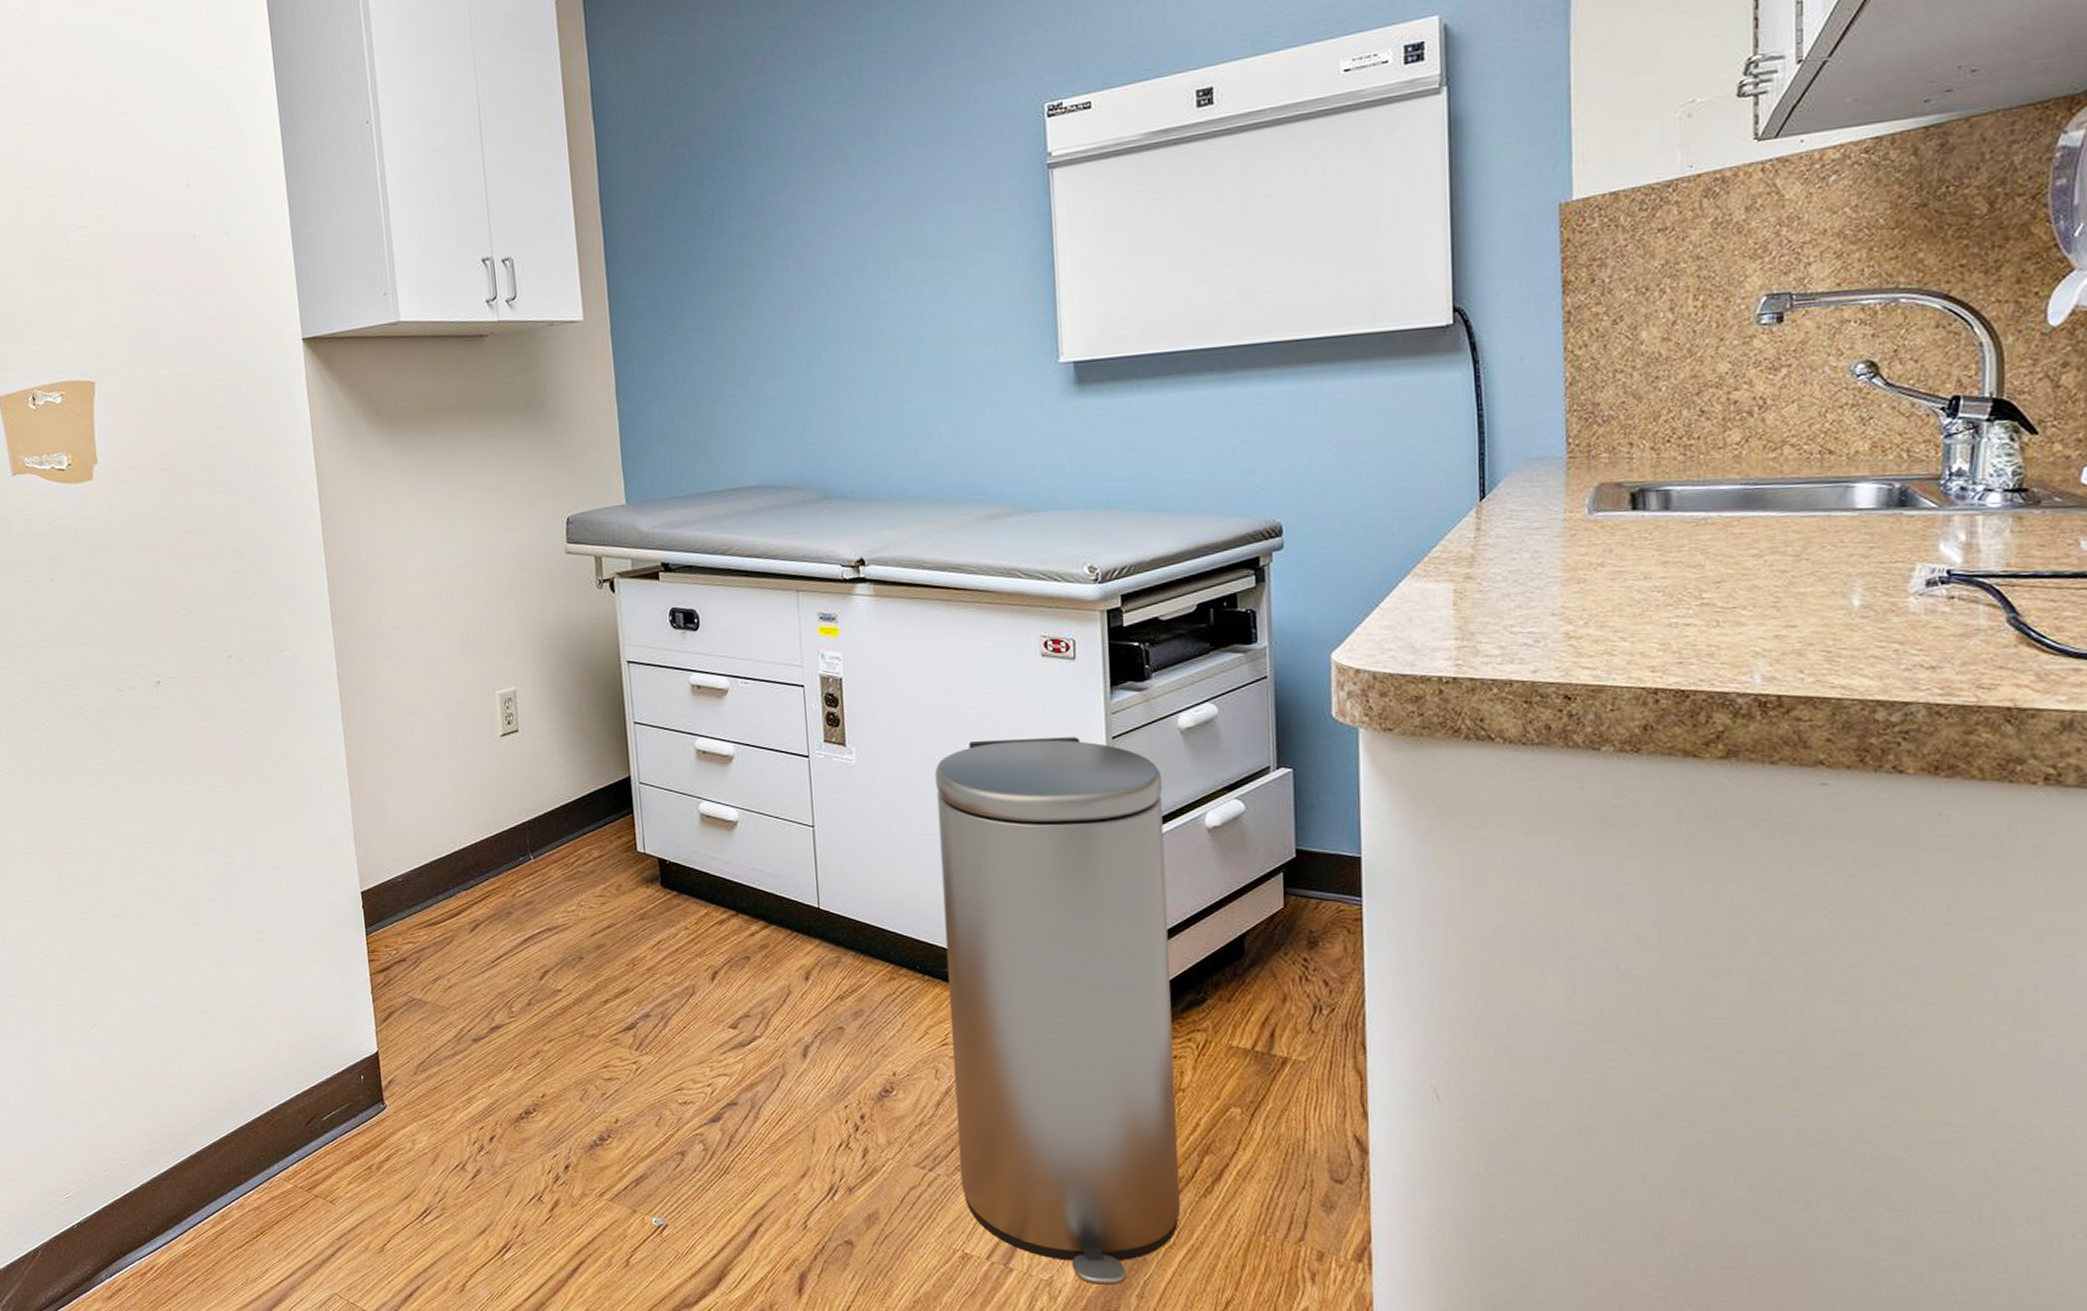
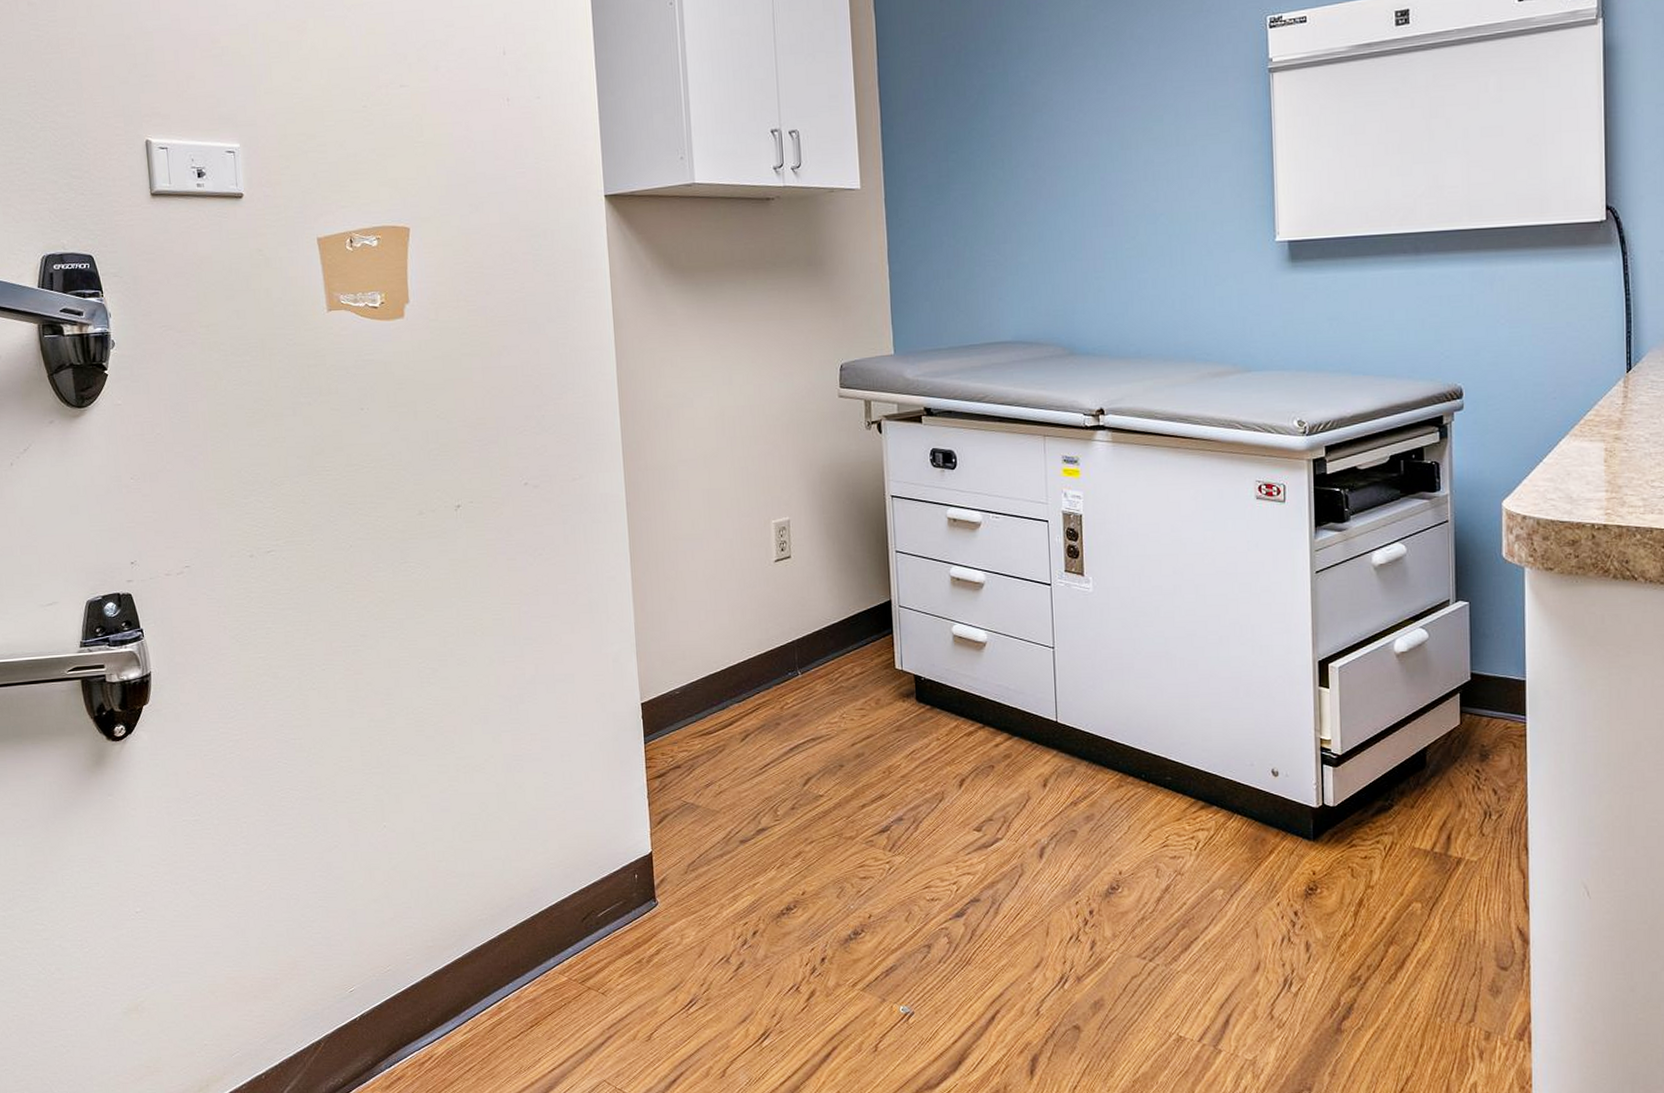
pedal bin: present [935,737,1181,1285] -> none [1162,571,1369,1064]

